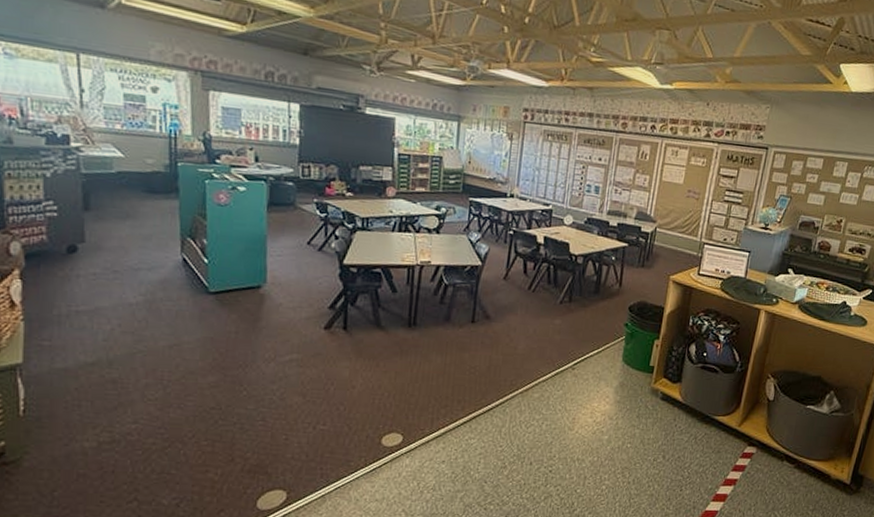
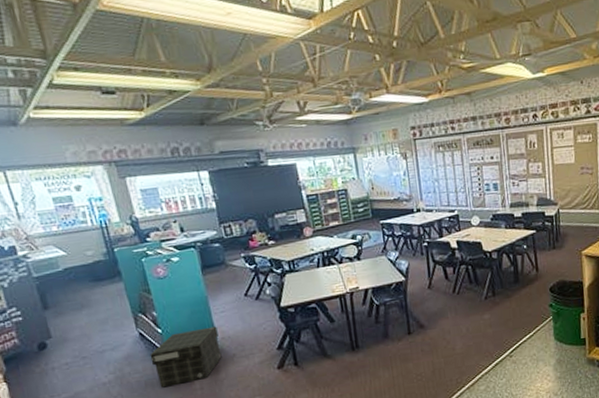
storage box: none [188,267,269,323] -> present [150,326,222,388]

